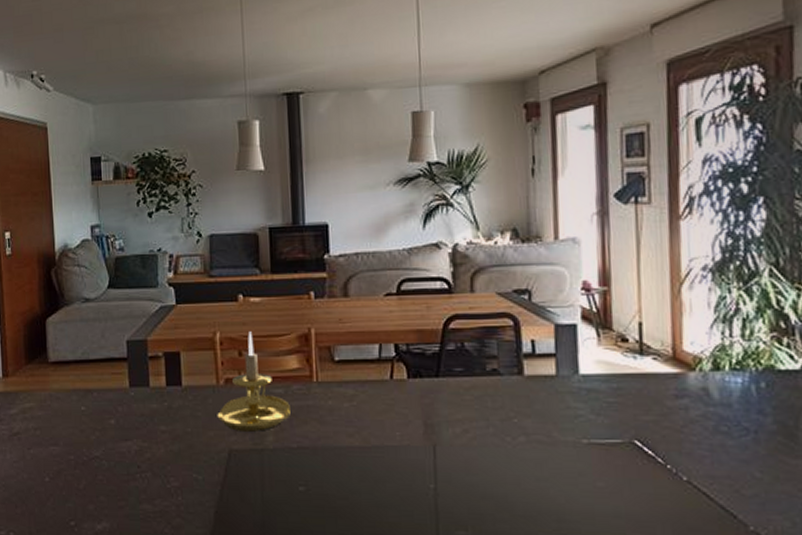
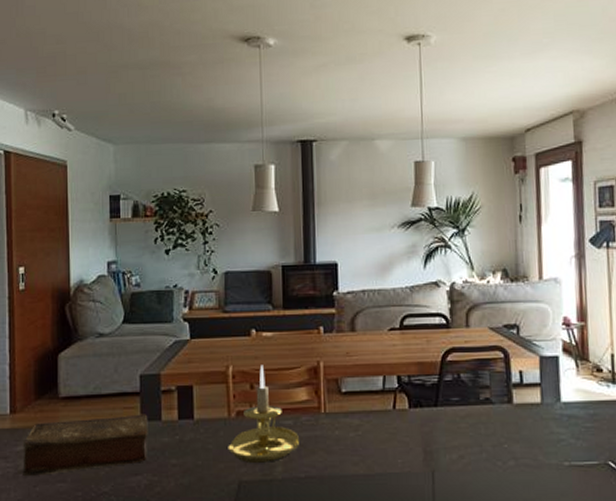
book: none [16,380,137,440] -> present [22,414,148,477]

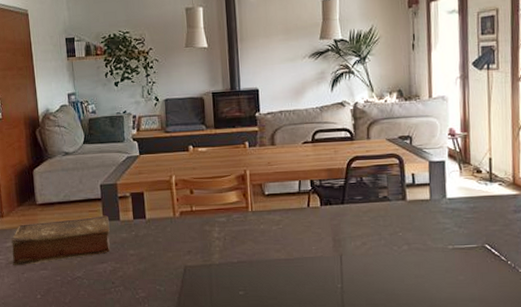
candle holder: present [228,365,299,463] -> none [174,174,232,252]

